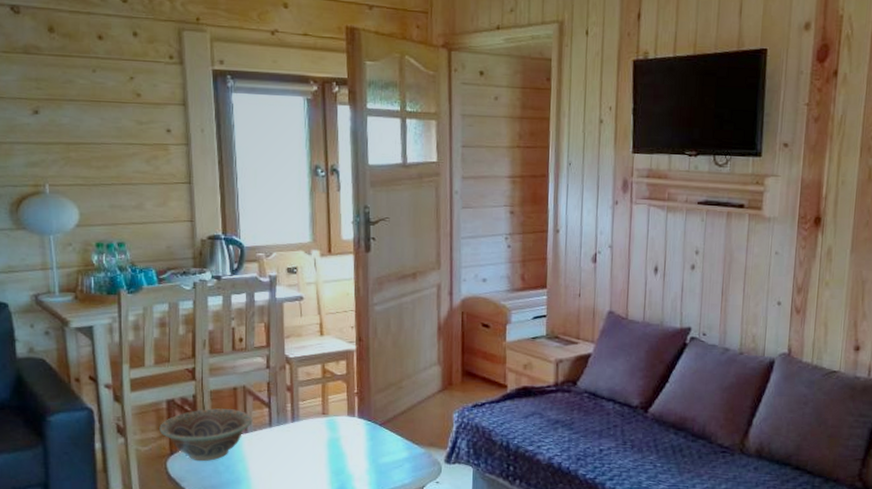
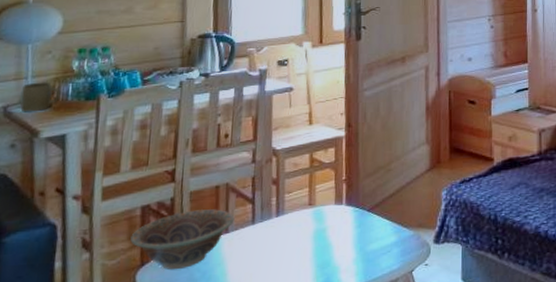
mug: none [48,273,84,302] -> present [20,82,61,112]

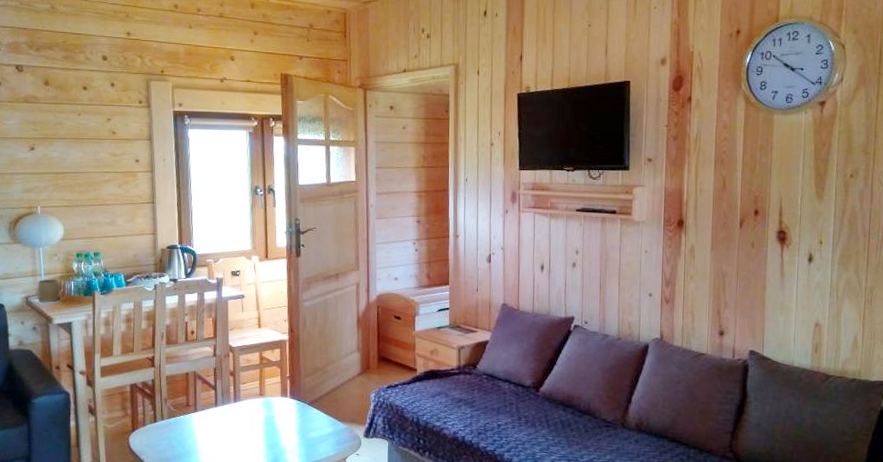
decorative bowl: present [130,209,235,269] -> none [124,391,201,436]

